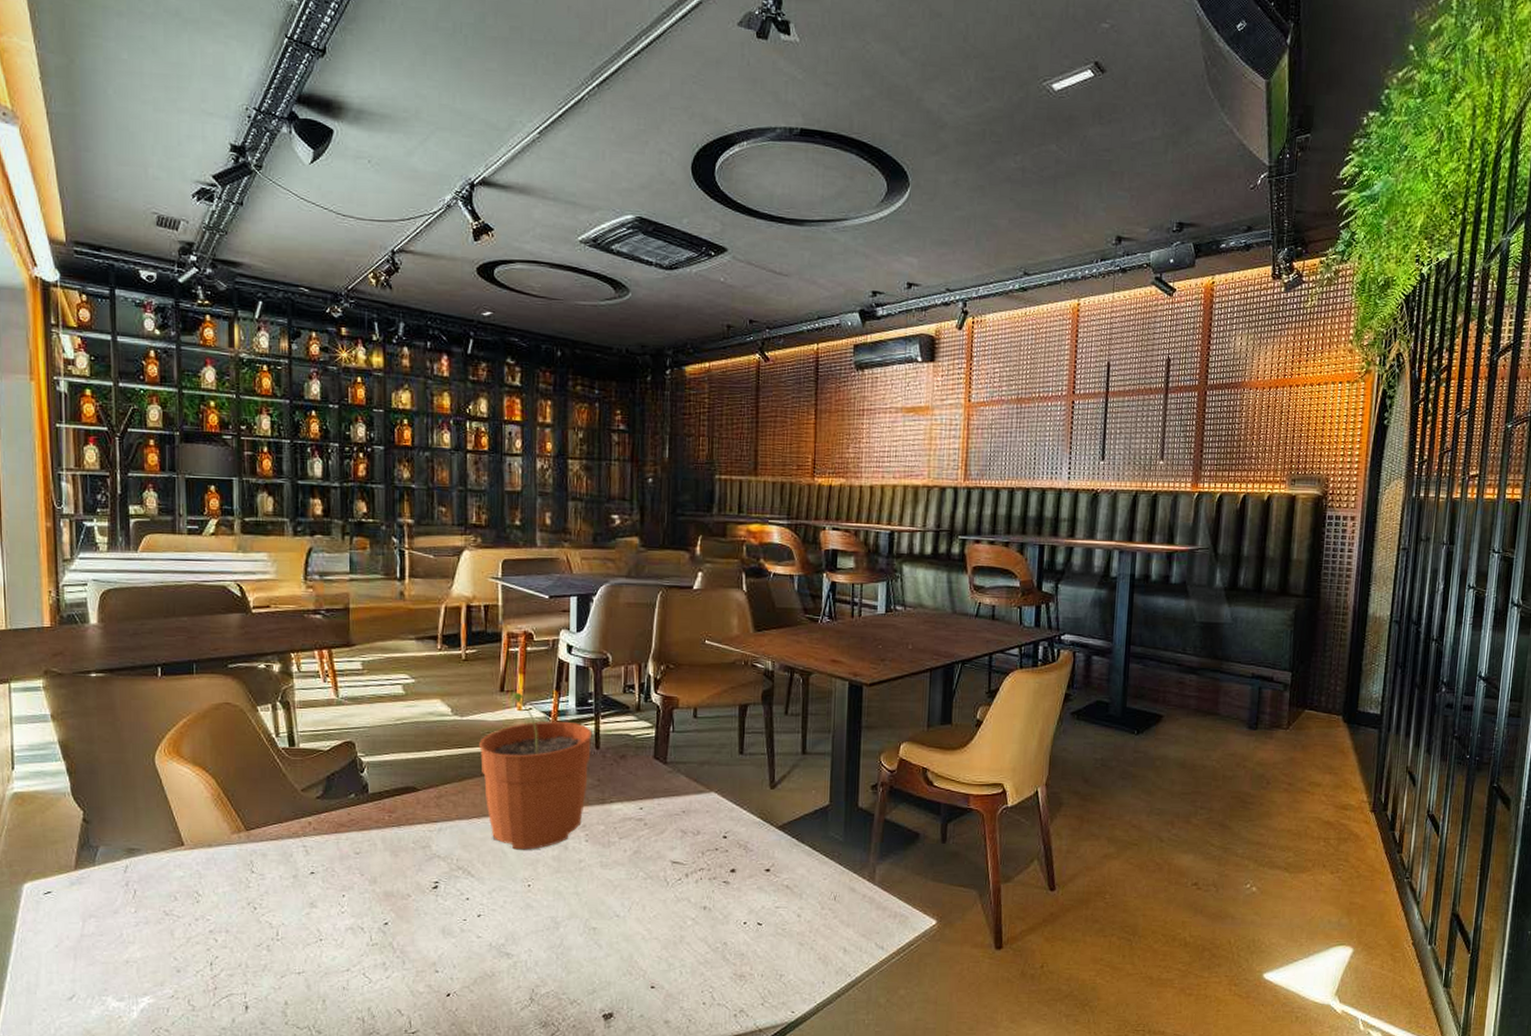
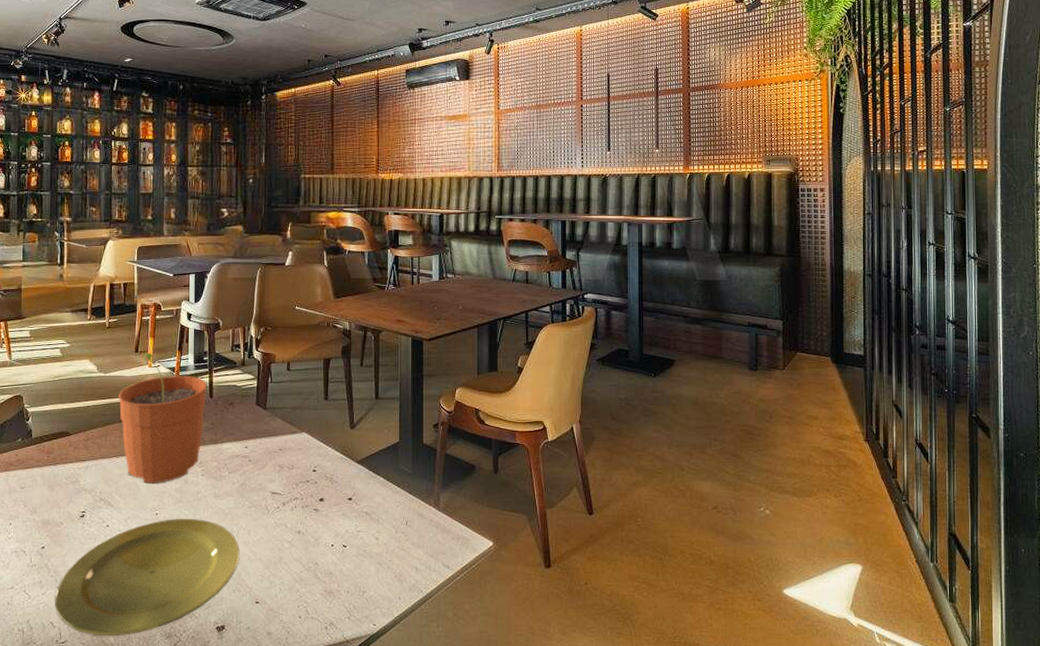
plate: none [402,891,632,1026] -> present [54,519,240,636]

